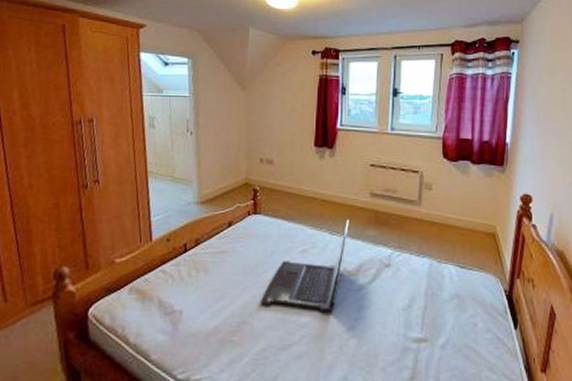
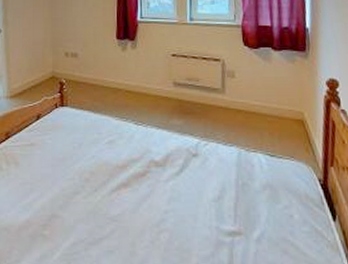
laptop: present [261,219,349,313] -> none [70,109,154,205]

